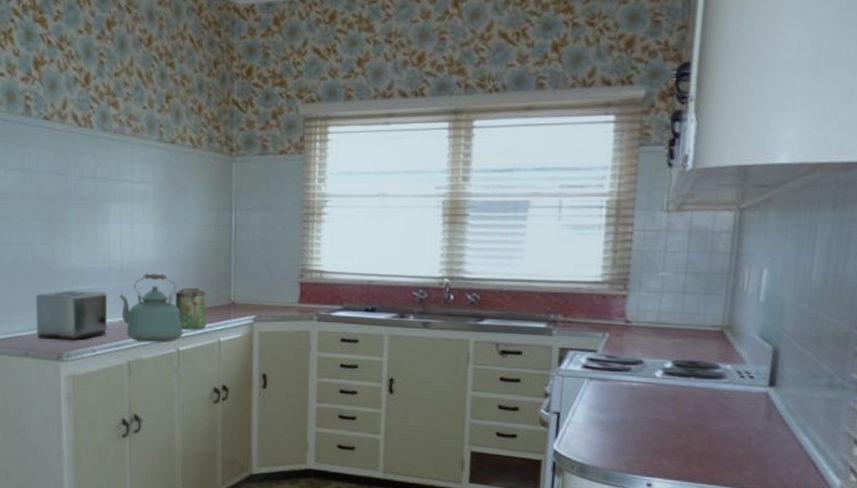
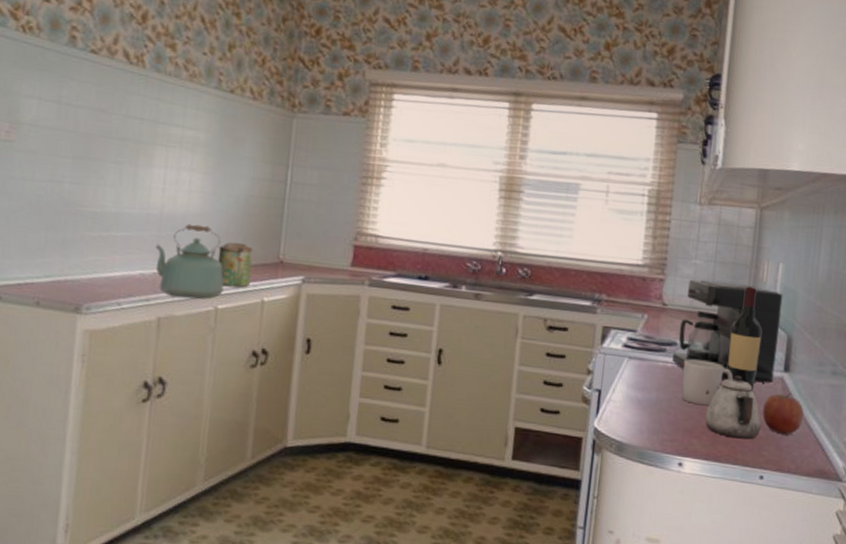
toaster: present [35,289,108,342] -> none [53,235,141,293]
coffee maker: none [638,293,768,400] -> present [672,279,783,384]
mug: none [649,377,708,425] -> present [681,359,733,406]
teapot: none [676,392,743,459] -> present [705,375,762,440]
wine bottle: none [701,297,743,408] -> present [727,286,762,391]
fruit: none [743,407,793,452] -> present [762,392,804,434]

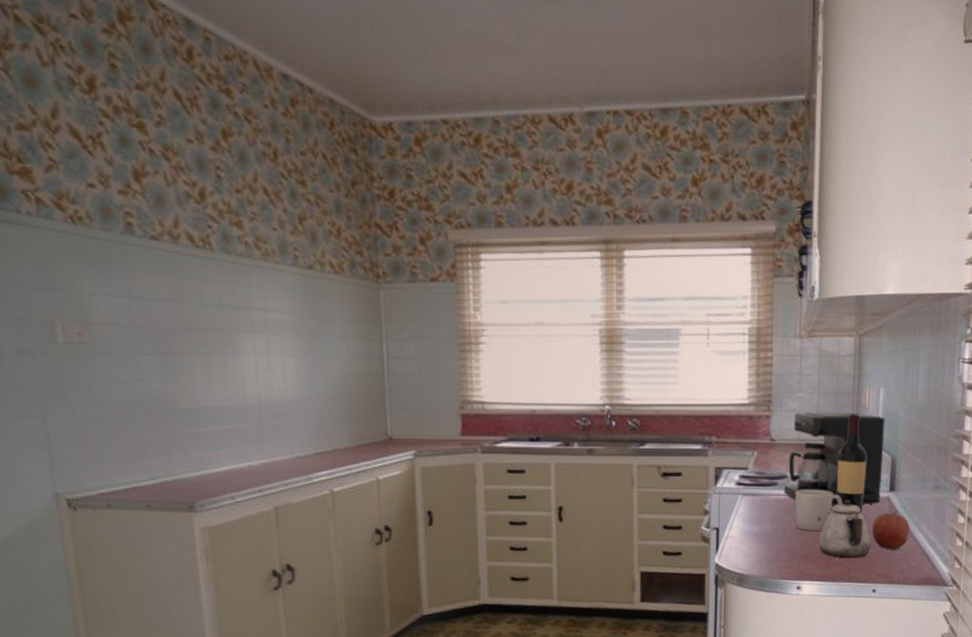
kettle: present [155,224,224,300] -> none [259,410,337,486]
canister: present [217,242,253,289] -> none [324,424,363,470]

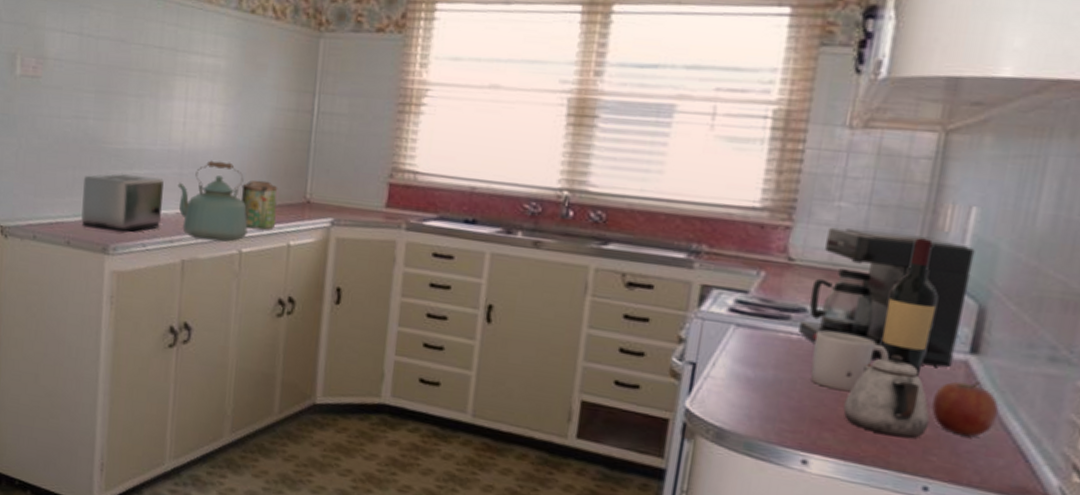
toaster: none [155,431,248,490] -> present [81,173,164,234]
kettle: none [259,410,337,486] -> present [177,160,248,242]
canister: none [324,424,363,470] -> present [241,180,278,231]

